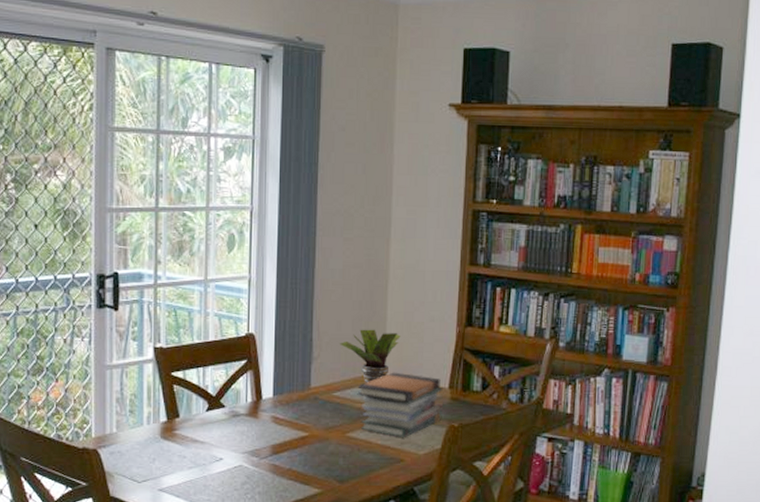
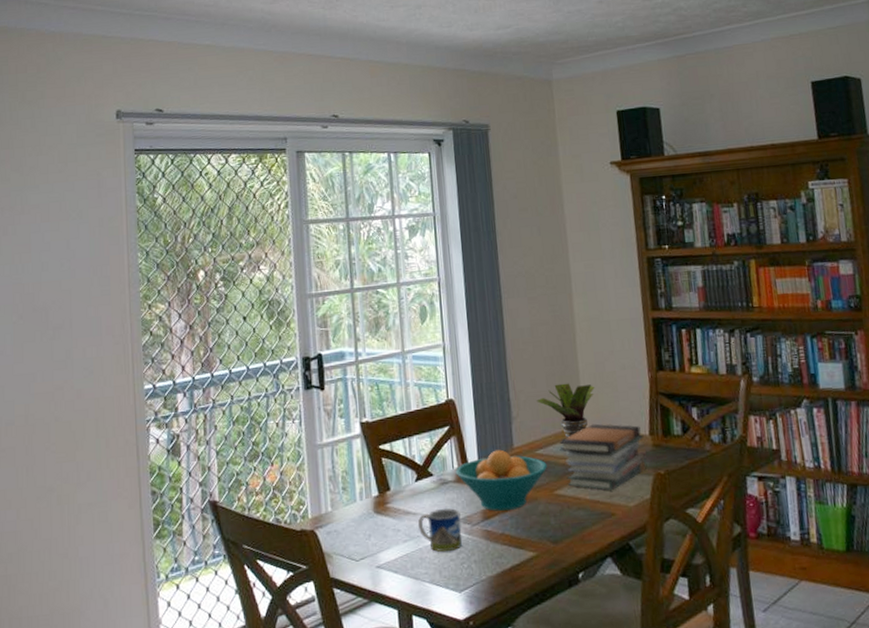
mug: none [204,441,249,482] -> present [417,508,463,553]
fruit bowl: none [248,388,342,447] -> present [455,449,547,511]

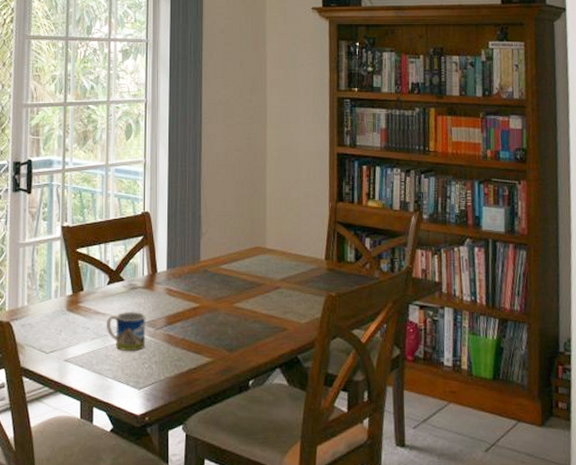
fruit bowl: present [455,449,547,511] -> none [145,261,229,318]
potted plant: present [536,383,595,438] -> none [225,206,279,256]
book stack: present [559,423,646,490] -> none [242,245,320,307]

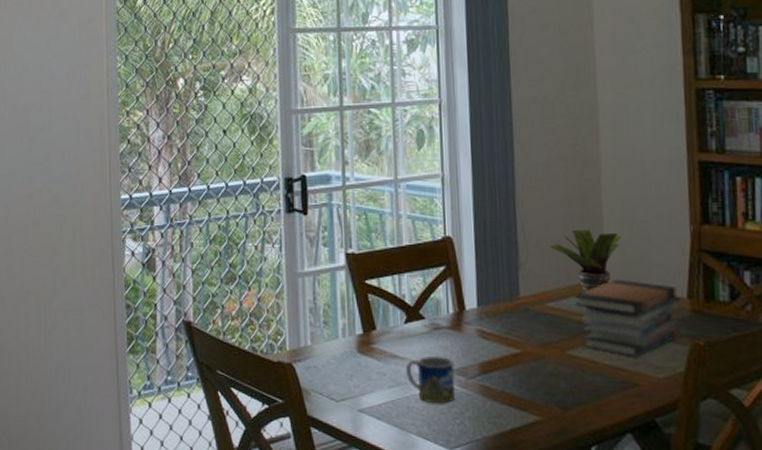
potted plant: none [225,206,279,256] -> present [549,229,622,292]
book stack: none [242,245,320,307] -> present [574,279,681,357]

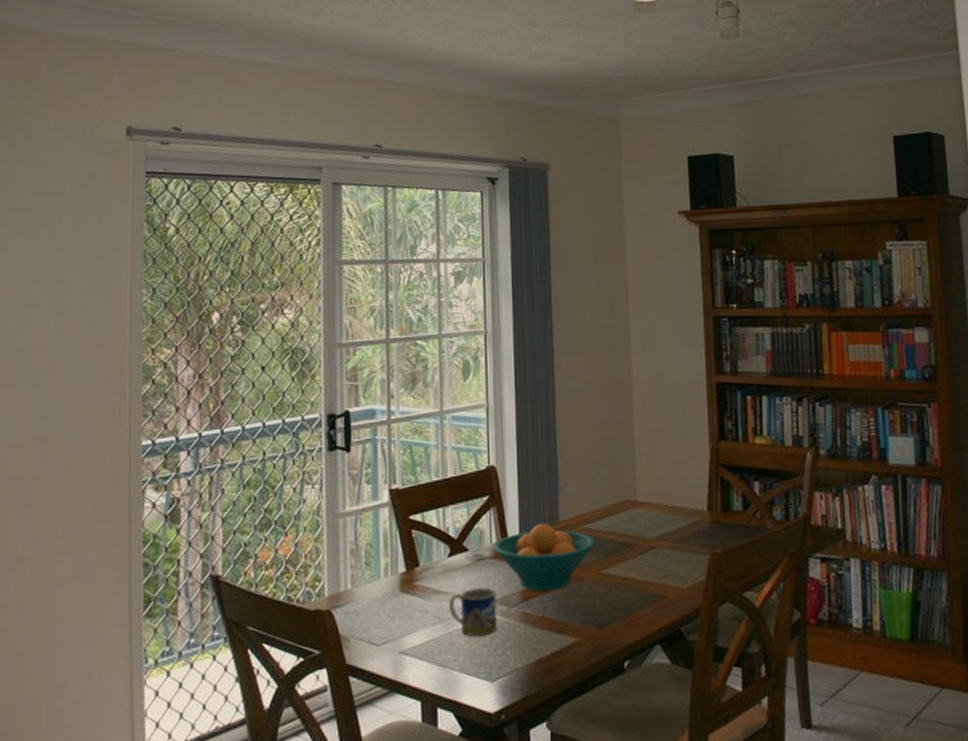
fruit bowl: none [450,297,559,366] -> present [493,523,595,592]
potted plant: present [549,229,622,292] -> none [587,451,651,512]
book stack: present [574,279,681,357] -> none [609,496,703,570]

